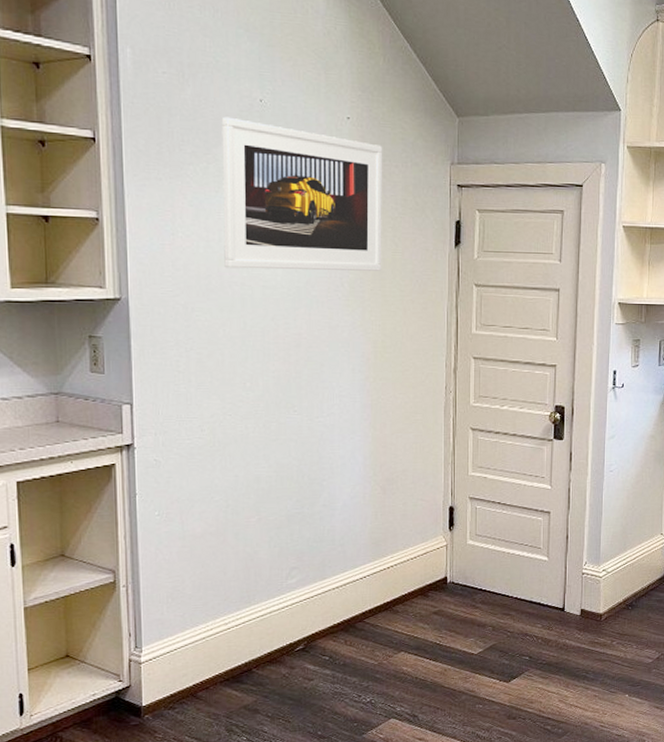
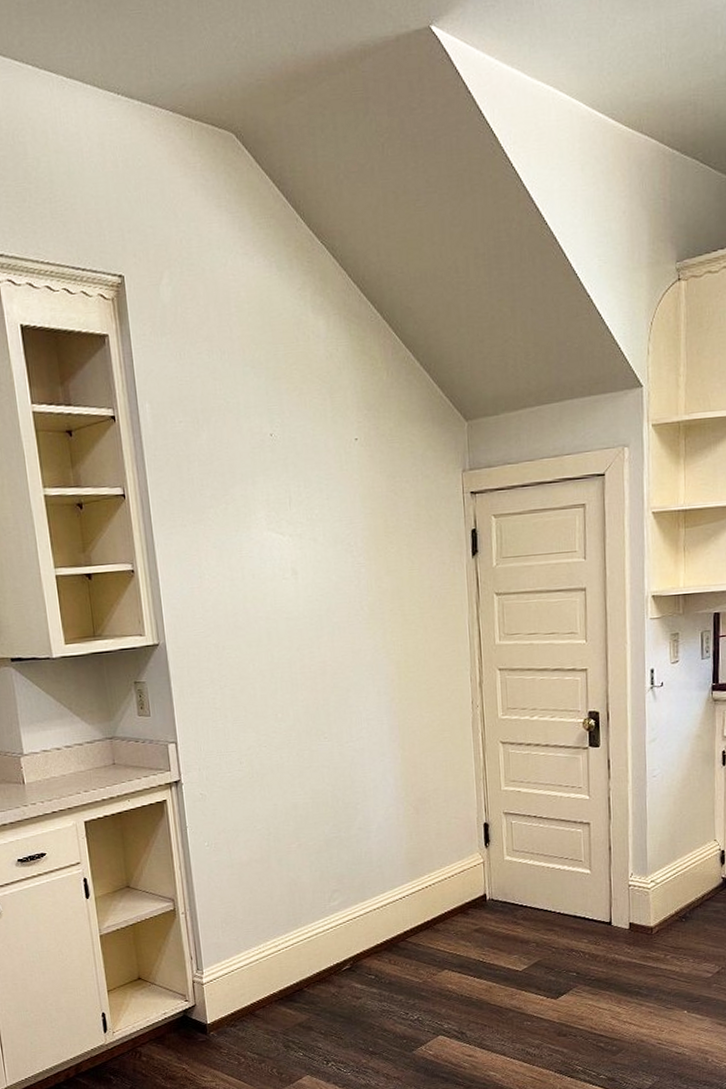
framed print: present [221,116,383,271] -> none [236,455,400,605]

